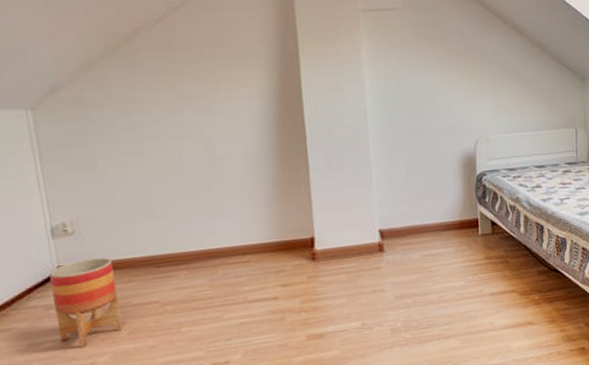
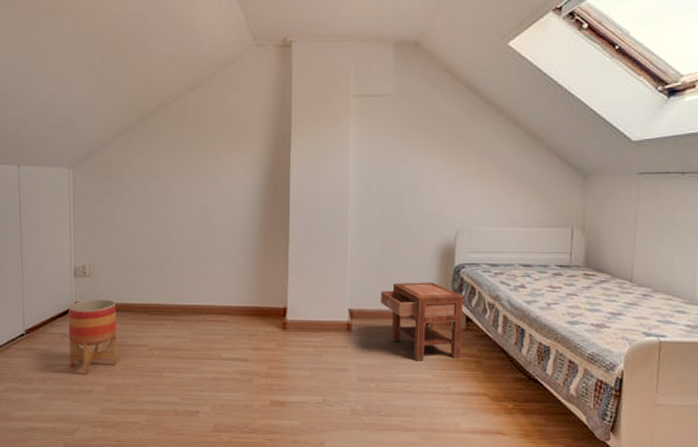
nightstand: none [409,192,490,271] -> present [381,282,463,361]

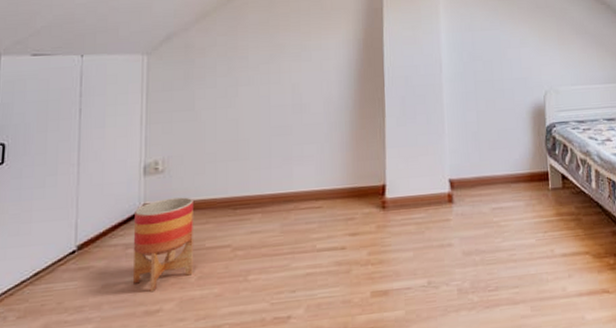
nightstand: present [381,282,463,361] -> none [479,143,561,226]

